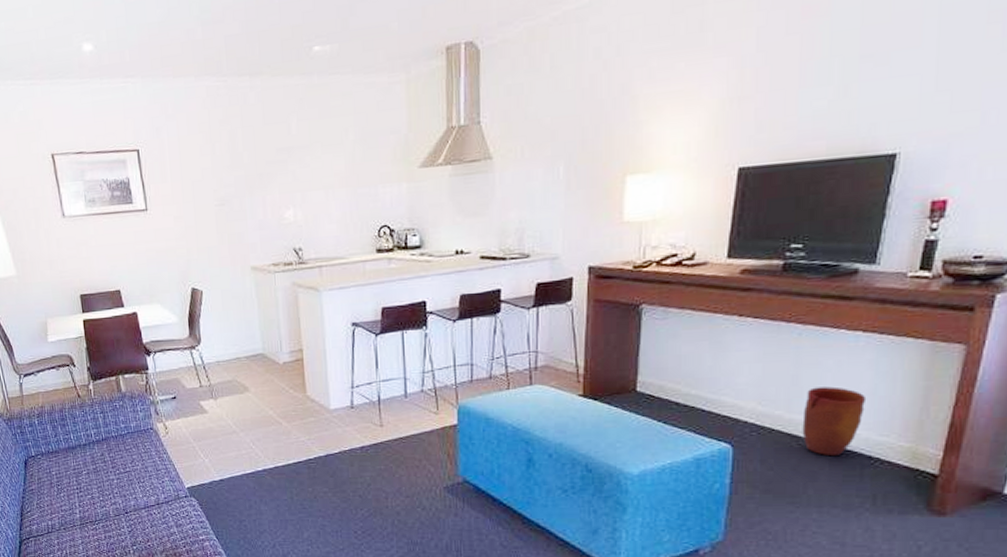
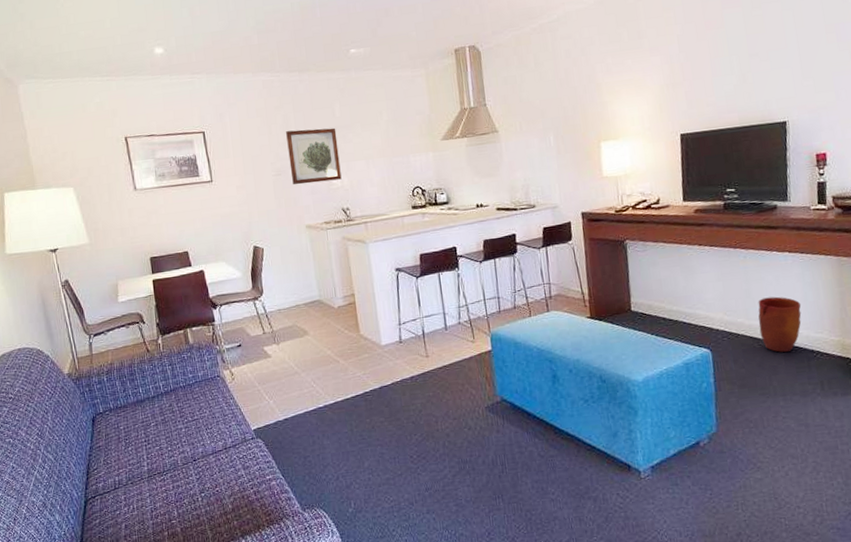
wall art: none [232,148,295,218] -> present [286,127,342,185]

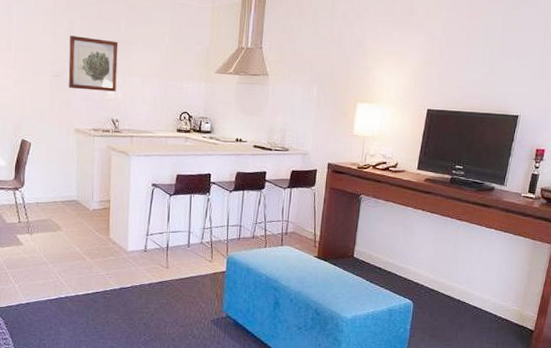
vase: present [758,296,802,352] -> none [456,264,496,313]

